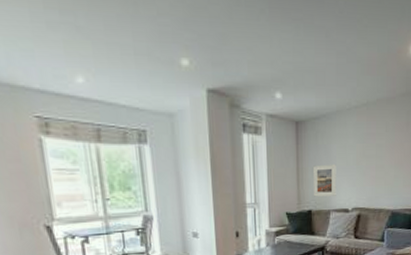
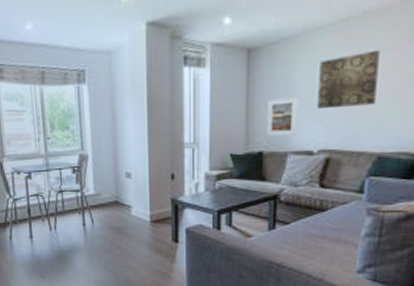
wall art: none [350,130,390,175] -> present [317,49,381,110]

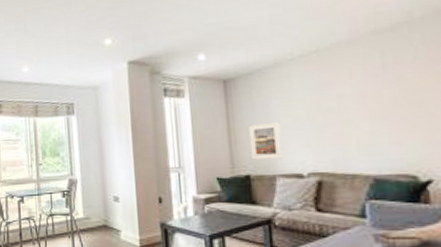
wall art: present [317,49,381,110] -> none [296,76,361,134]

